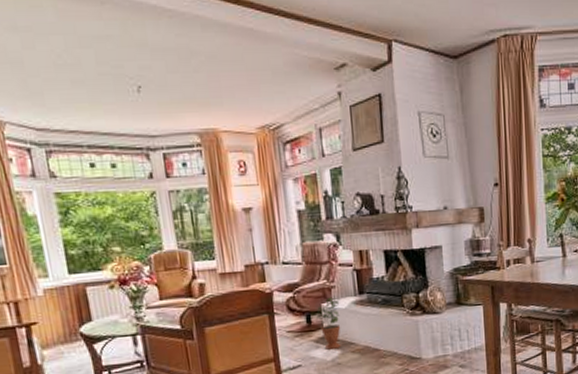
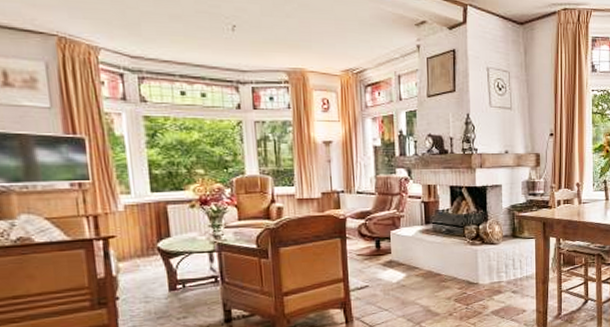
potted plant: present [316,295,342,350] -> none [385,224,409,273]

